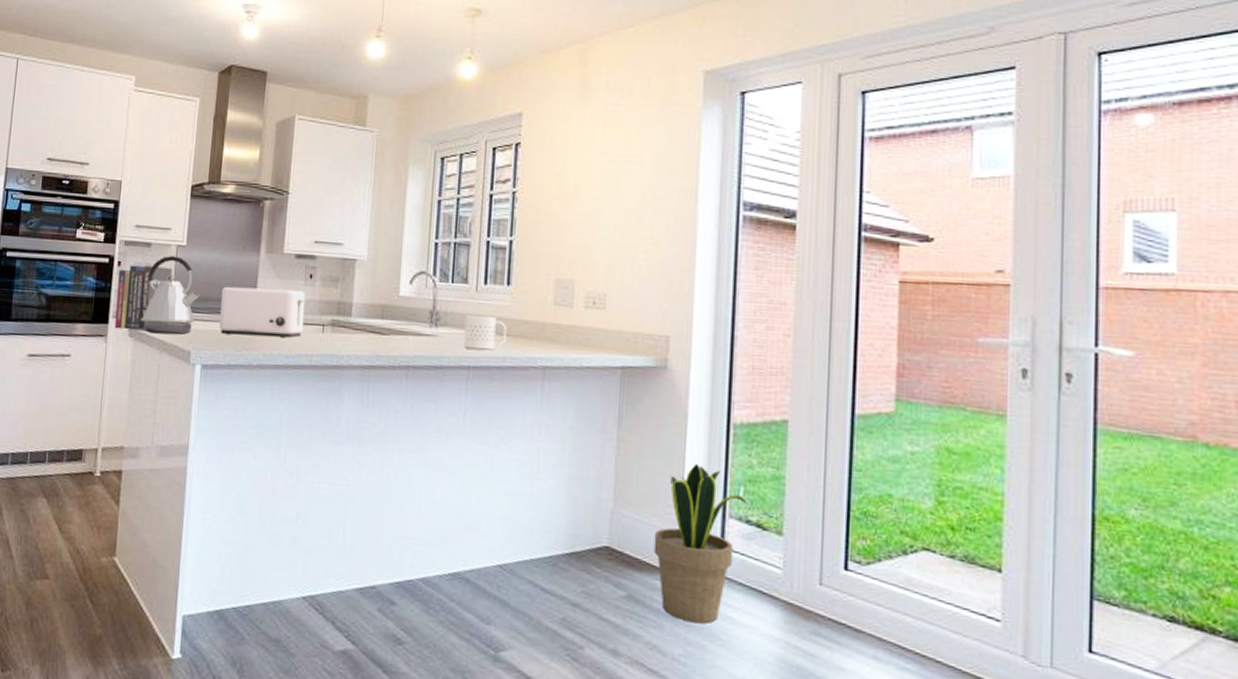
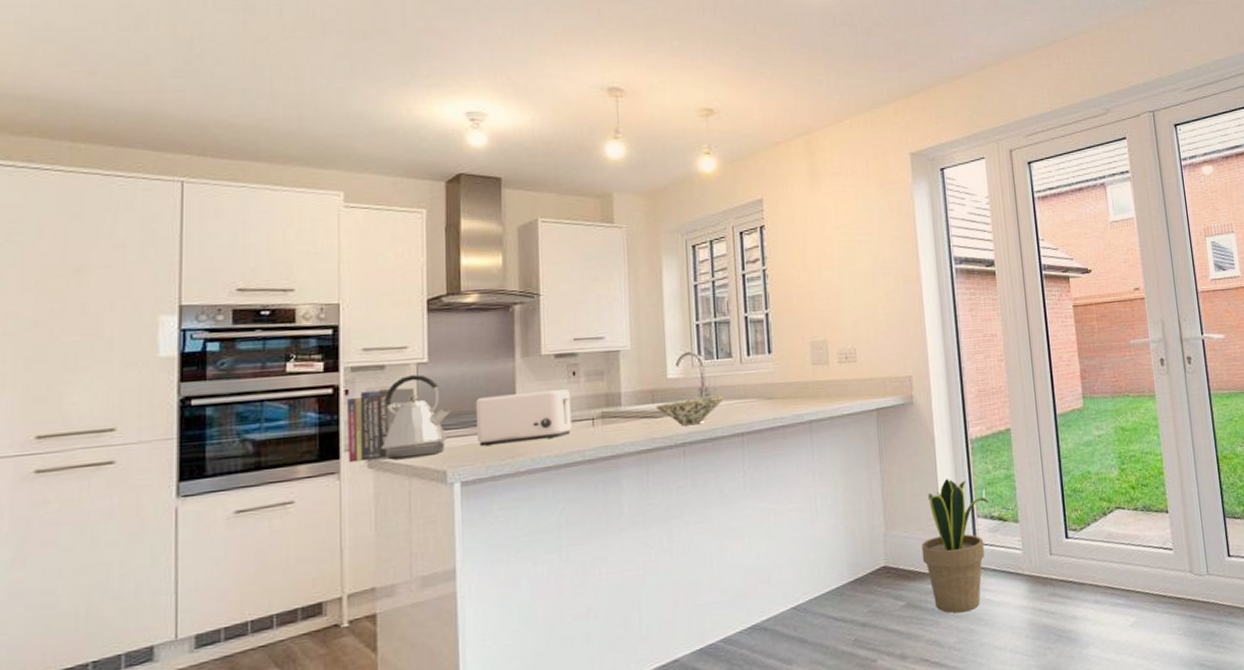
bowl: none [384,320,454,350] -> present [655,395,724,426]
mug: present [463,315,507,350] -> none [733,384,774,417]

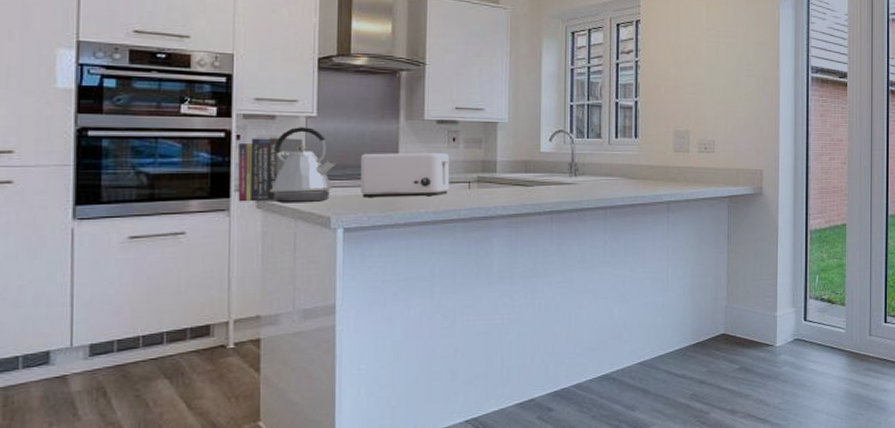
bowl: present [655,395,724,426] -> none [527,171,591,196]
potted plant: present [921,478,990,614] -> none [758,262,821,379]

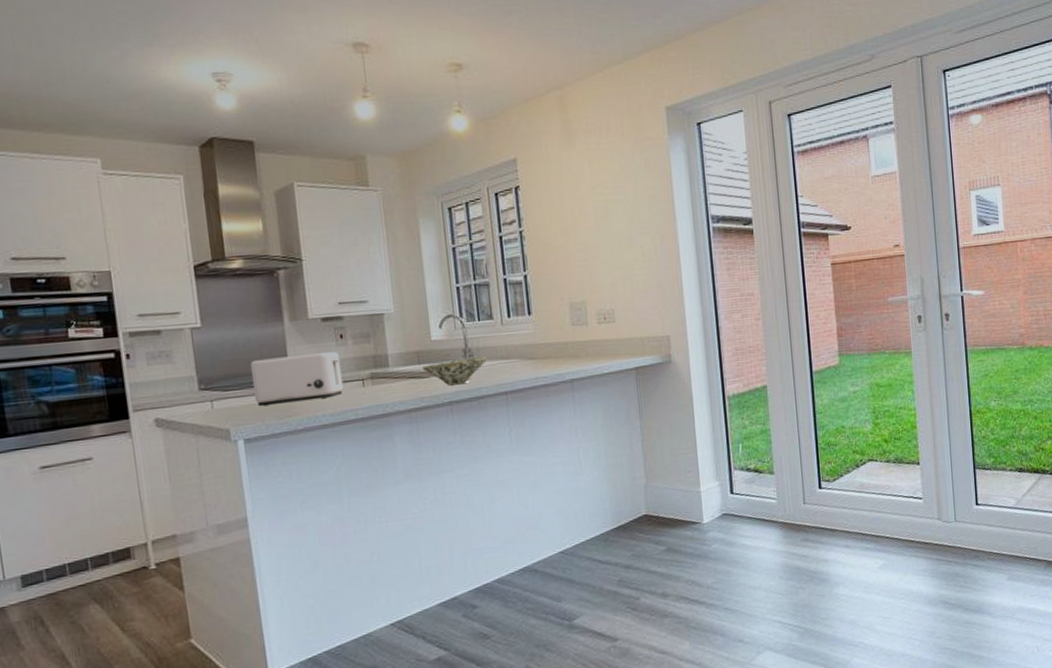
books: present [238,138,304,202] -> none [129,351,193,423]
kettle: present [269,127,337,203] -> none [163,339,228,420]
bowl: none [527,171,591,196] -> present [421,356,487,386]

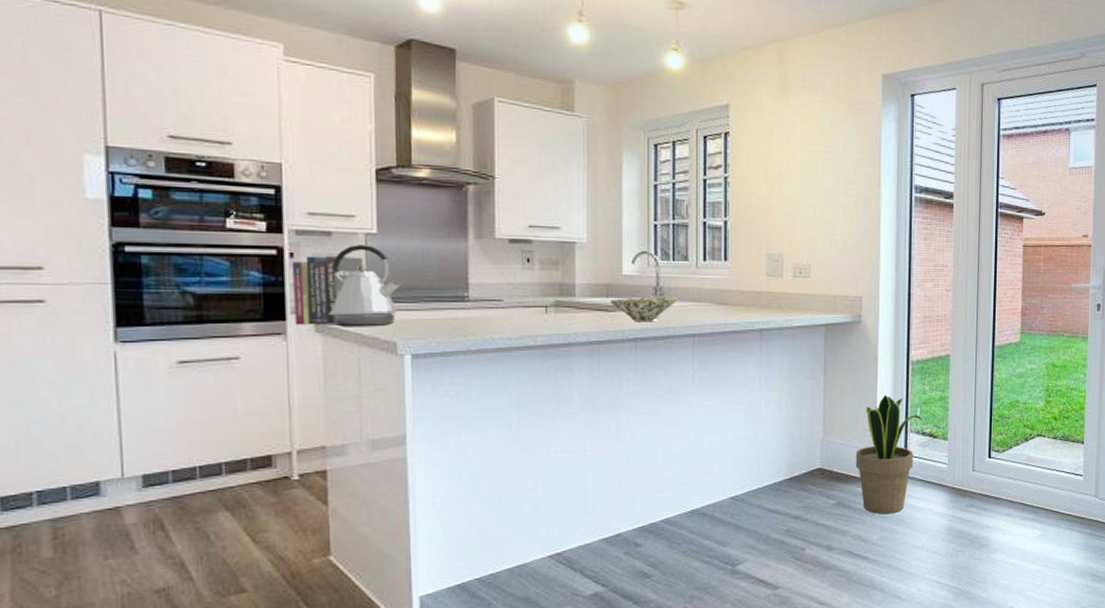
books: none [129,351,193,423] -> present [293,256,364,325]
kettle: none [163,339,228,420] -> present [328,245,401,327]
toaster: present [250,352,344,407] -> none [426,274,525,323]
potted plant: none [680,433,746,557] -> present [855,394,923,515]

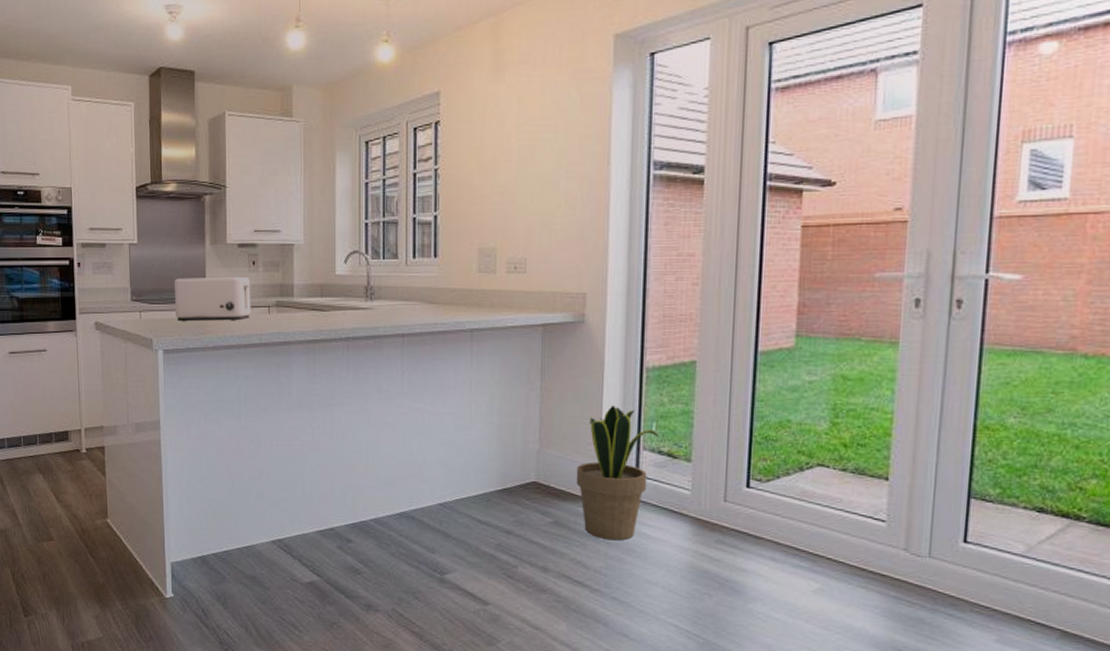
books: present [293,256,364,325] -> none [80,265,129,324]
kettle: present [328,245,401,327] -> none [104,254,155,326]
toaster: none [426,274,525,323] -> present [174,277,251,322]
bowl: present [609,296,677,322] -> none [323,295,387,322]

